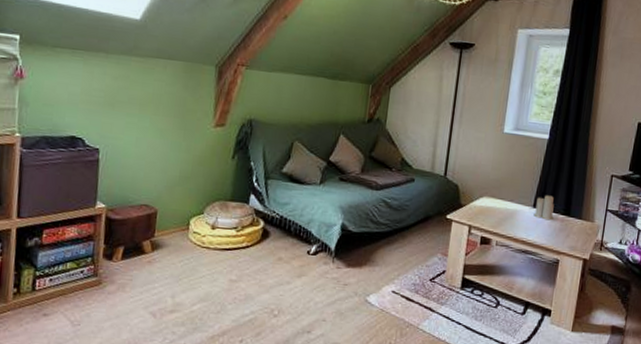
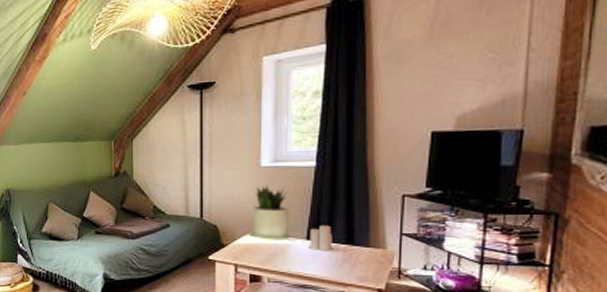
planter: none [485,151,524,207] -> present [248,186,291,241]

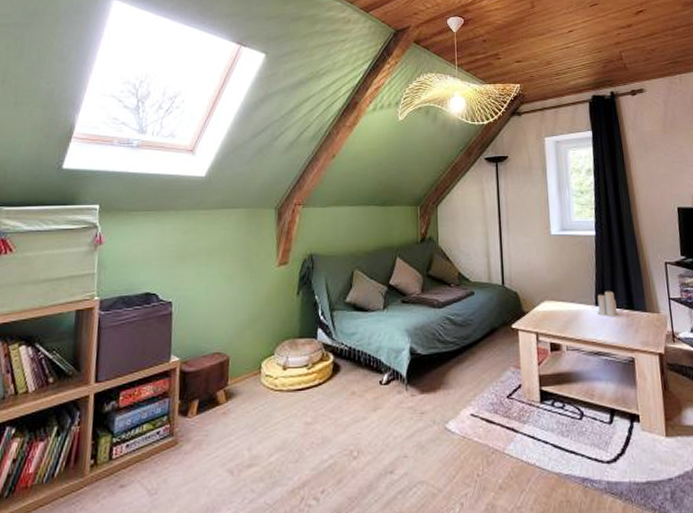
planter: present [248,186,291,241] -> none [546,253,583,307]

